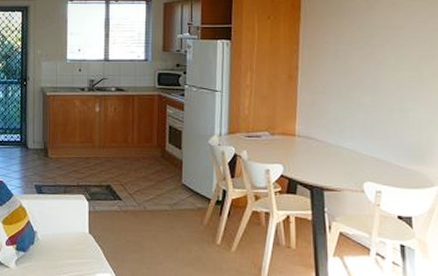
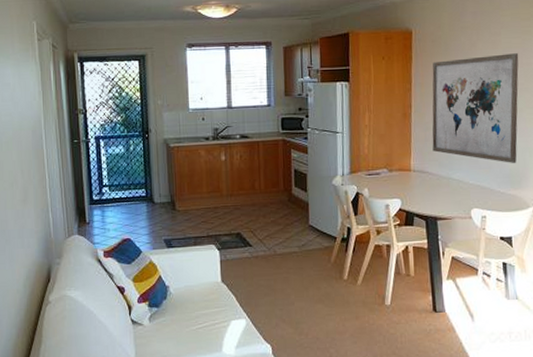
wall art: none [320,17,424,136] -> present [432,53,519,163]

